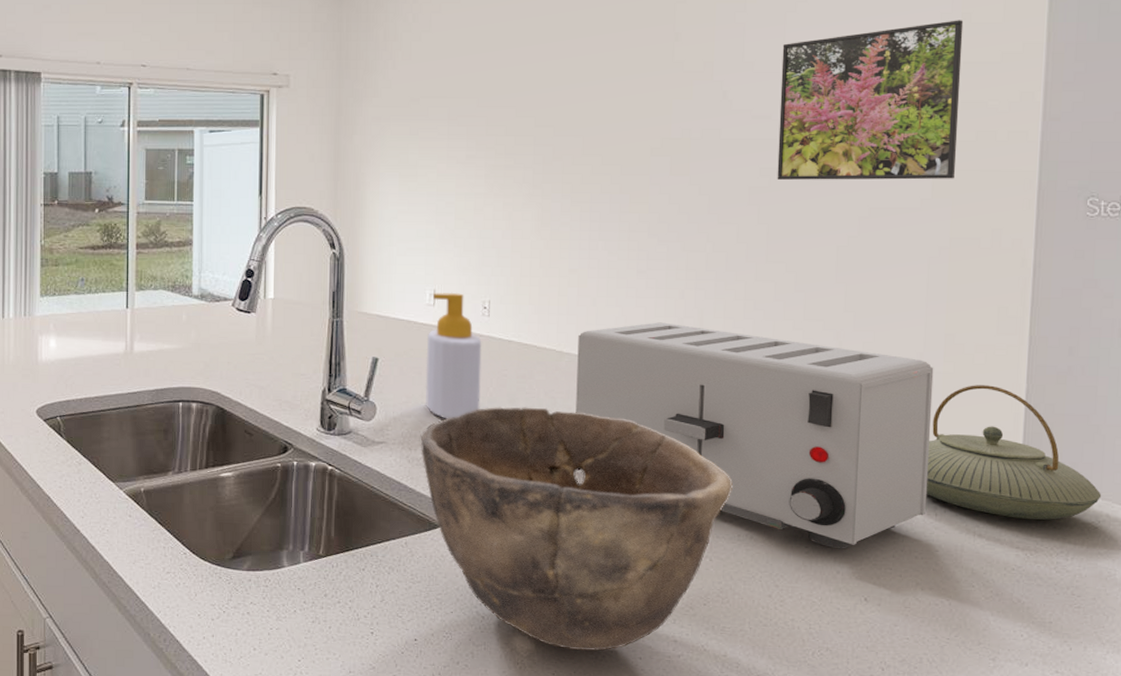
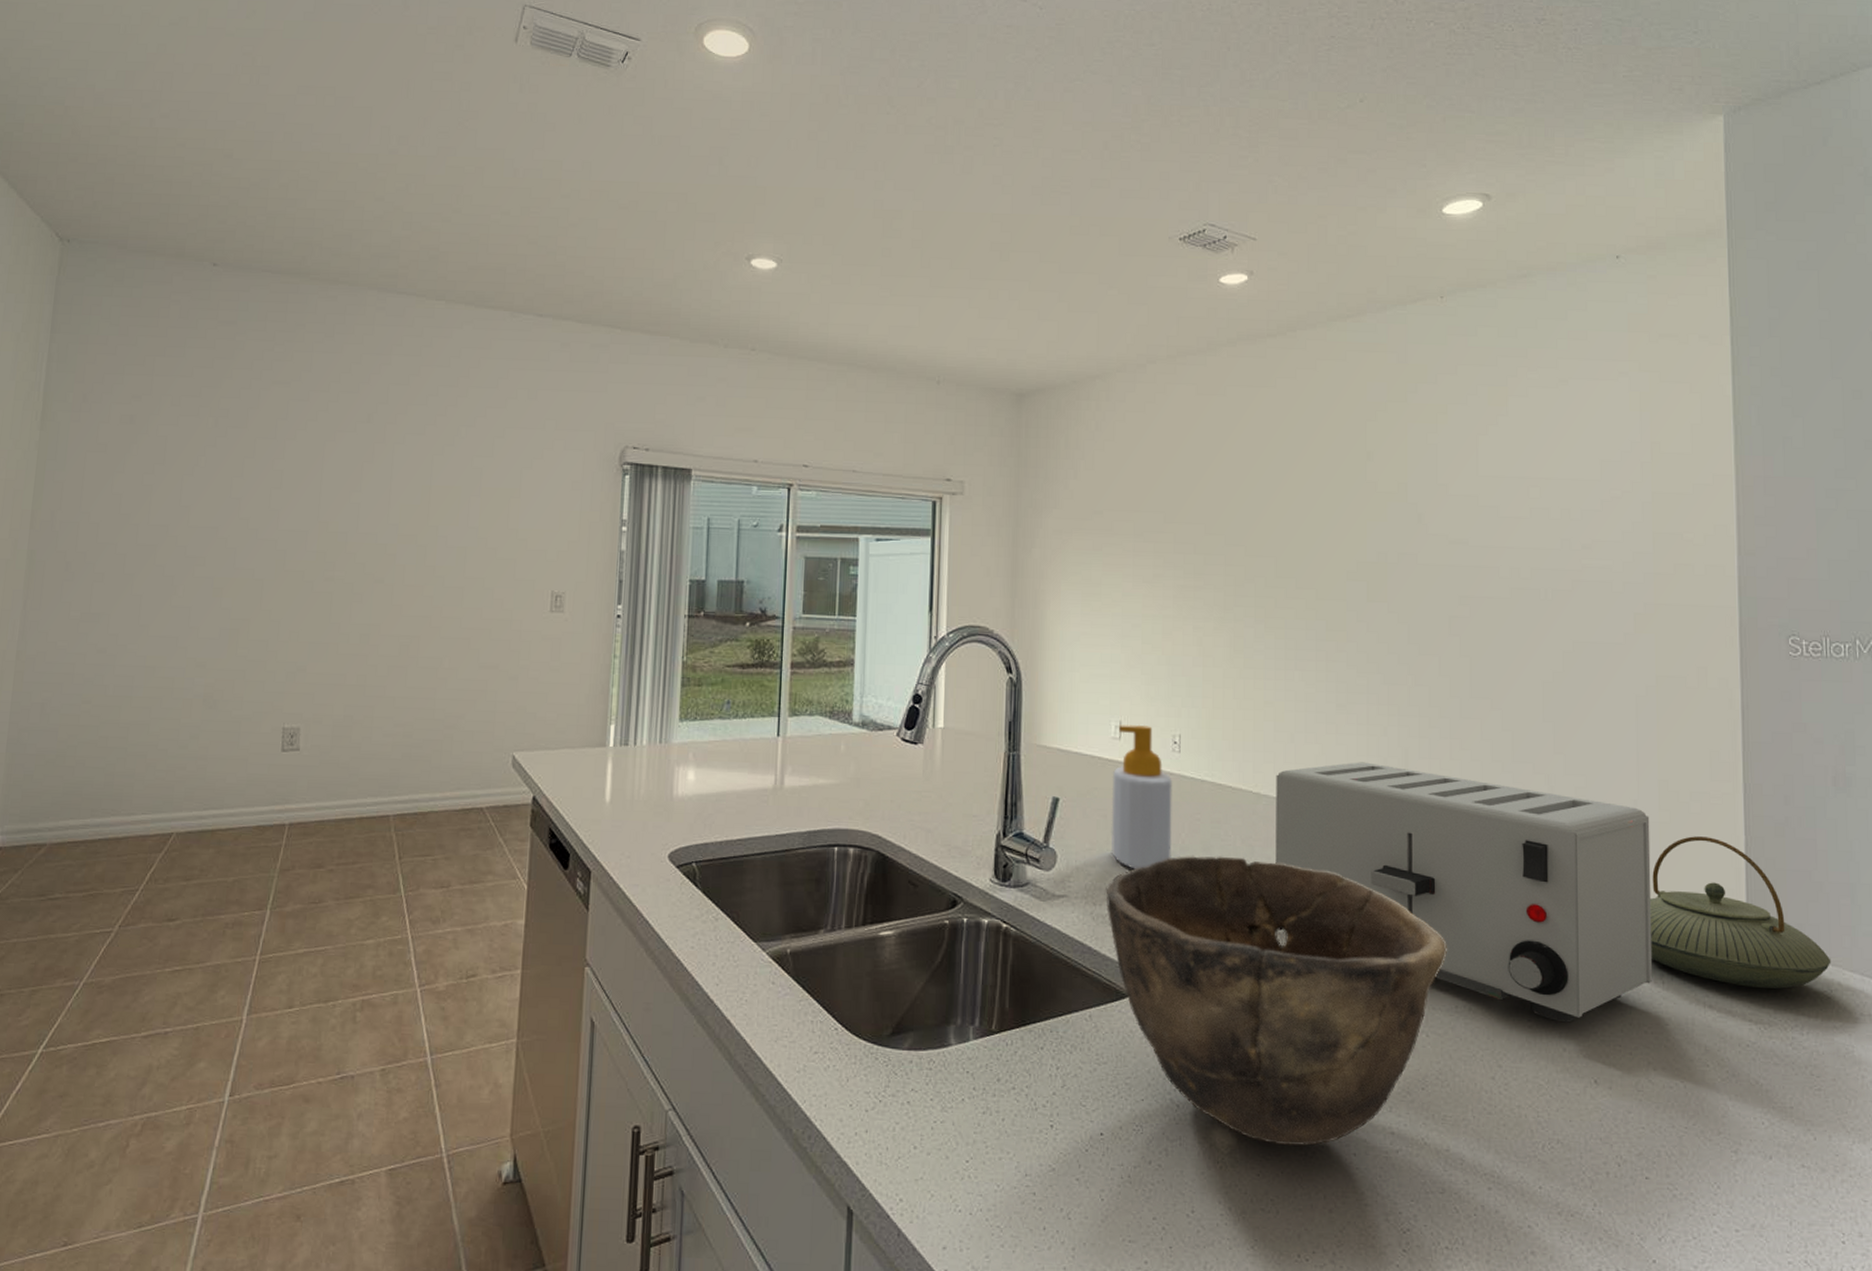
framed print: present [777,20,964,180] -> none [1476,449,1657,613]

